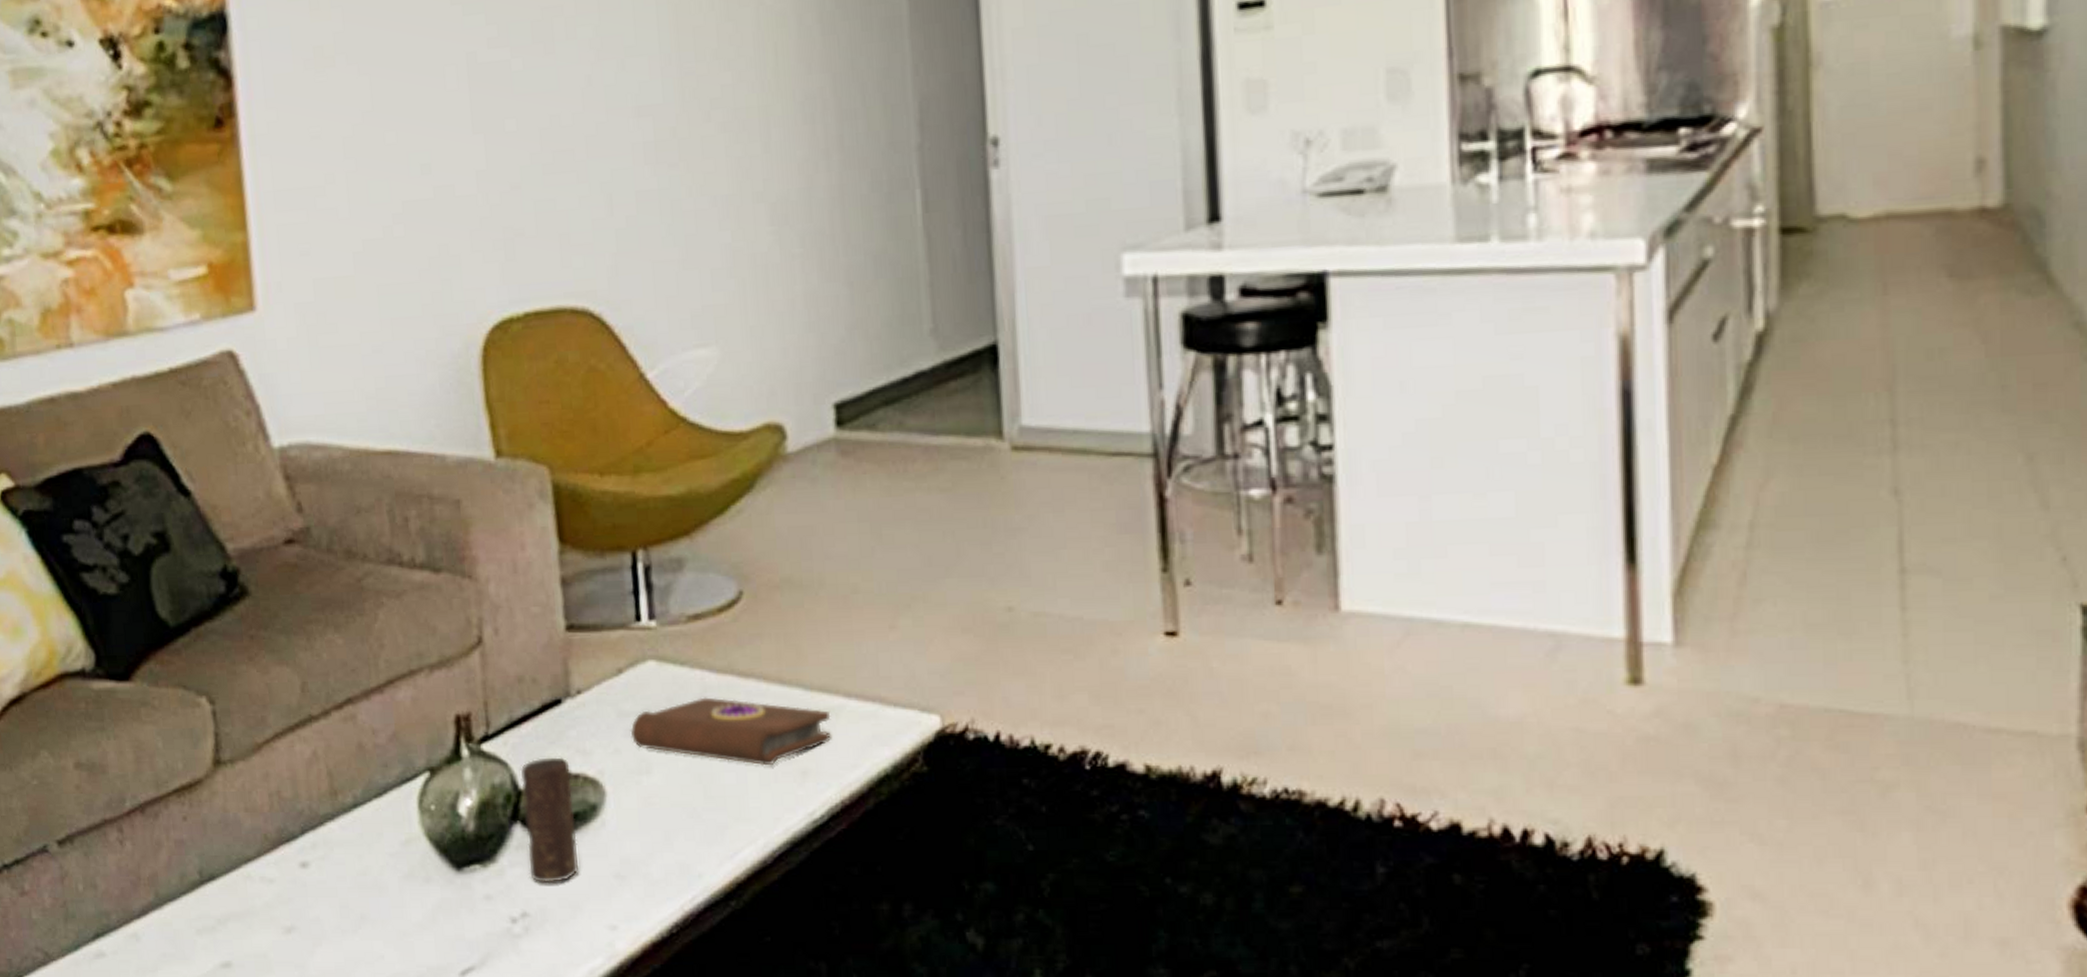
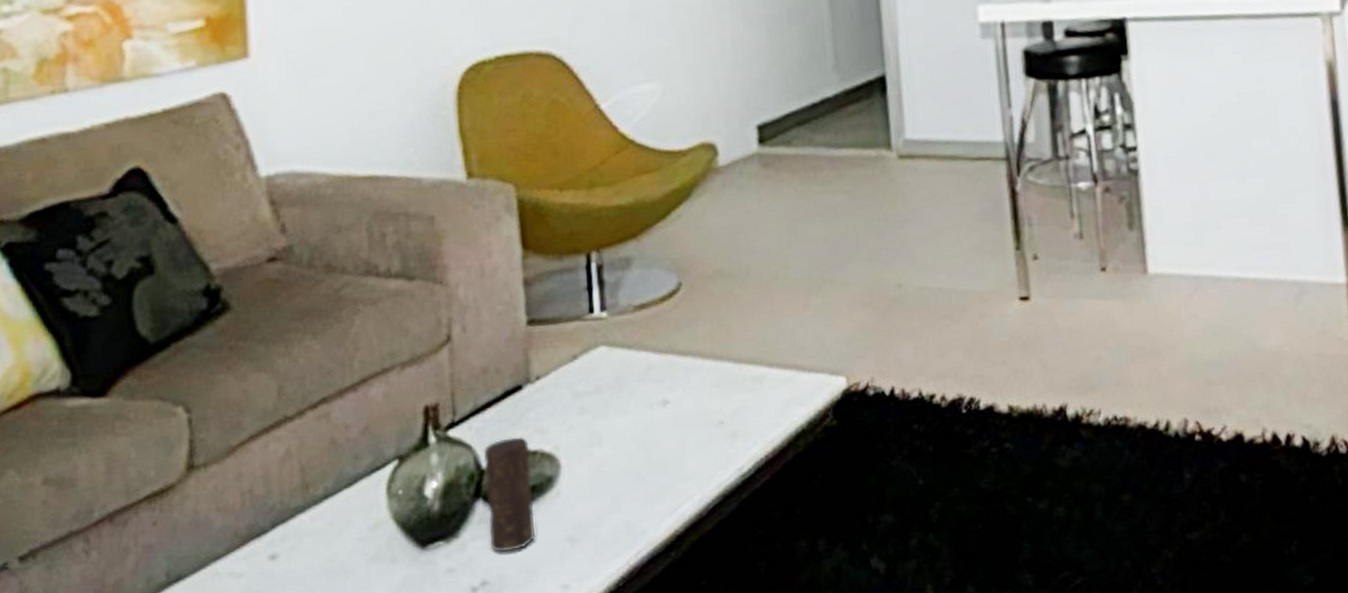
book: present [630,697,831,766] -> none [583,374,757,431]

